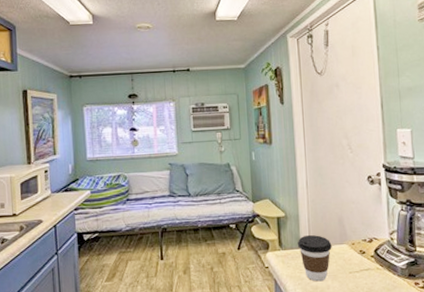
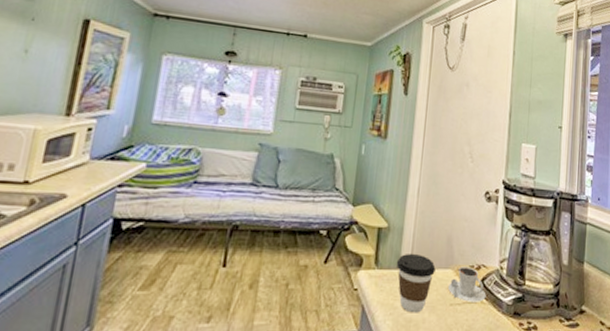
cappuccino: none [346,241,381,269] -> present [448,266,486,302]

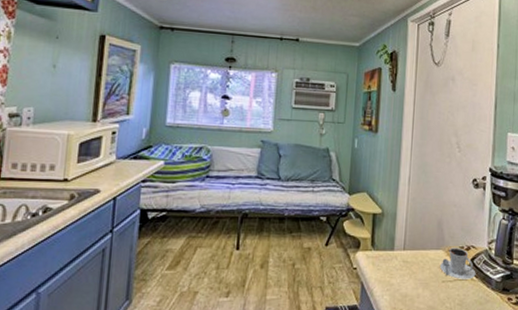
coffee cup: present [396,253,436,313] -> none [391,236,428,289]

